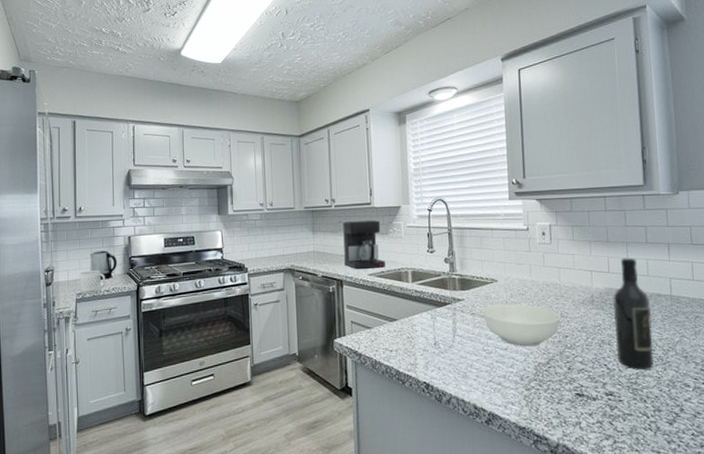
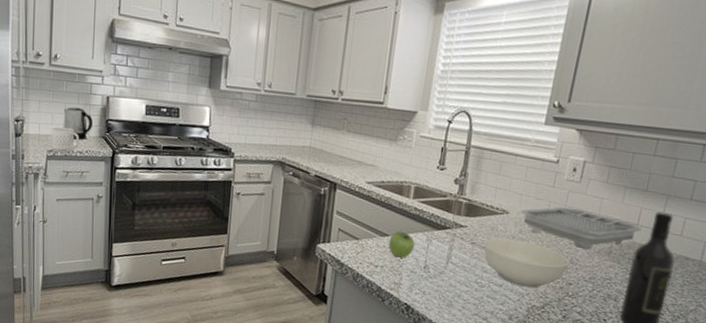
coffee maker: present [343,220,385,270] -> none [342,119,391,178]
fruit: none [398,313,422,339] -> present [388,231,415,258]
dish rack: none [508,267,614,302] -> present [521,206,642,249]

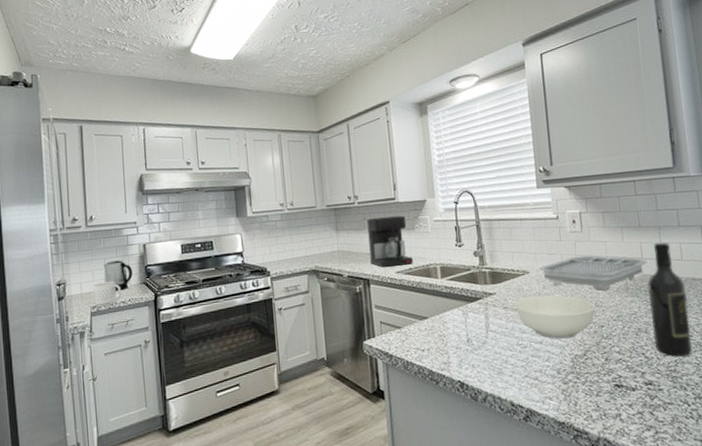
coffee maker: none [342,119,391,178] -> present [367,215,413,268]
fruit: present [388,231,415,258] -> none [429,311,454,337]

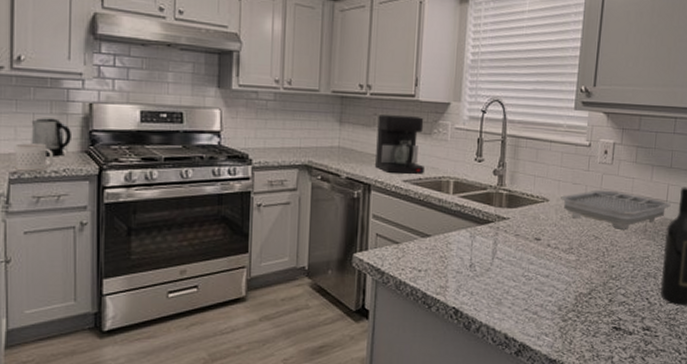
bowl: present [515,295,596,339] -> none [527,227,611,275]

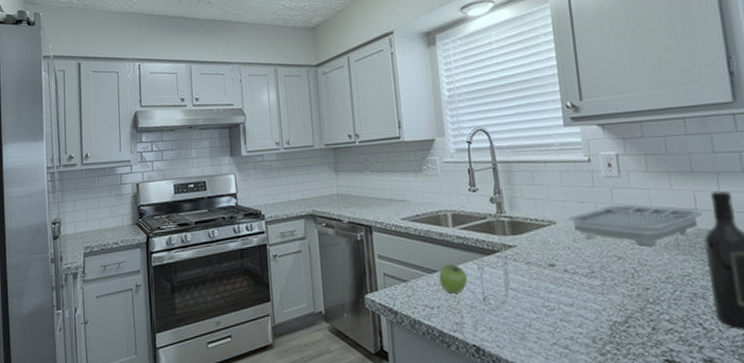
mug: present [14,143,54,172] -> none [86,221,114,246]
kettle: present [31,118,71,157] -> none [97,199,125,232]
coffee maker: present [375,115,424,174] -> none [369,156,420,214]
fruit: none [431,229,459,259] -> present [438,264,468,294]

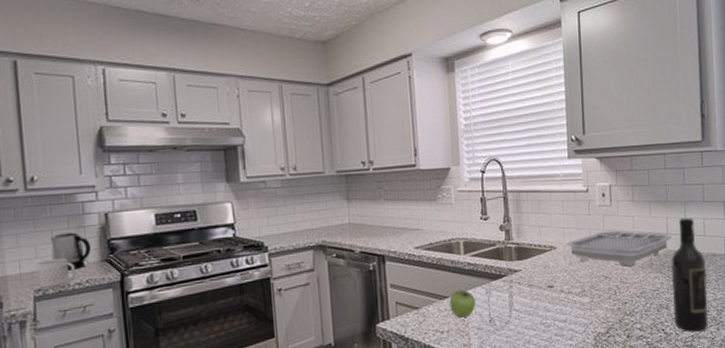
mug: none [86,221,114,246] -> present [36,258,77,288]
kettle: none [97,199,125,232] -> present [50,232,91,270]

